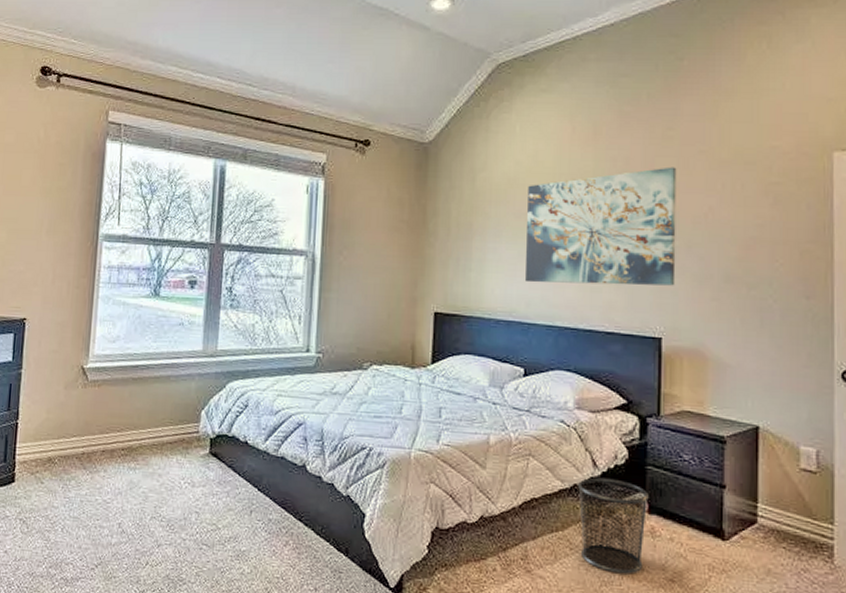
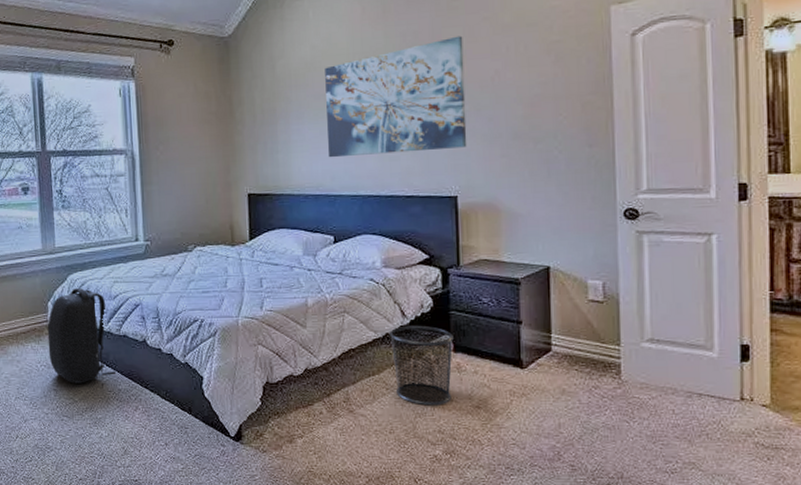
backpack: none [195,397,269,508] -> present [47,287,117,384]

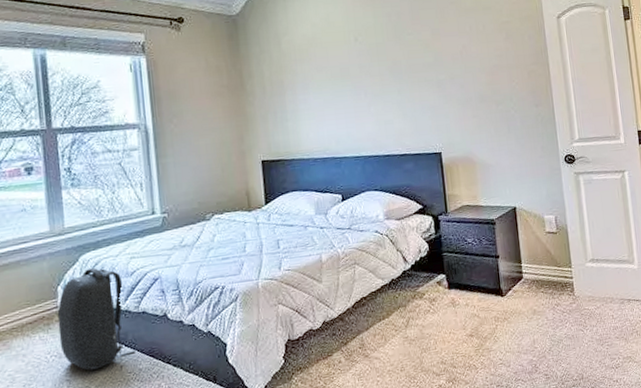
wall art: present [325,35,467,158] -> none [325,16,446,124]
waste bin: present [390,325,454,406] -> none [395,268,450,341]

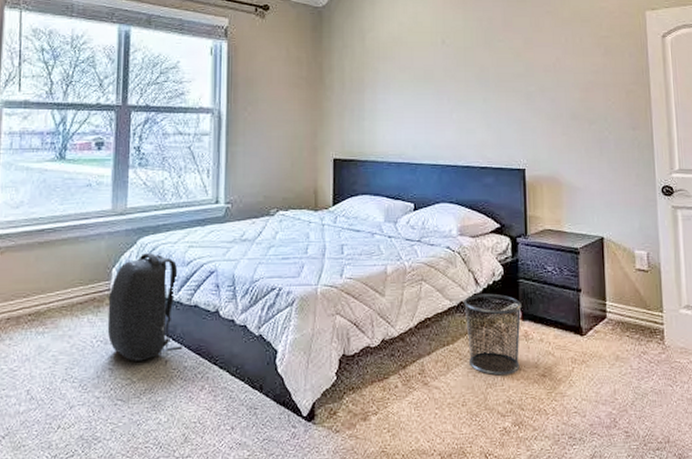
waste bin: none [395,268,450,341] -> present [464,293,522,376]

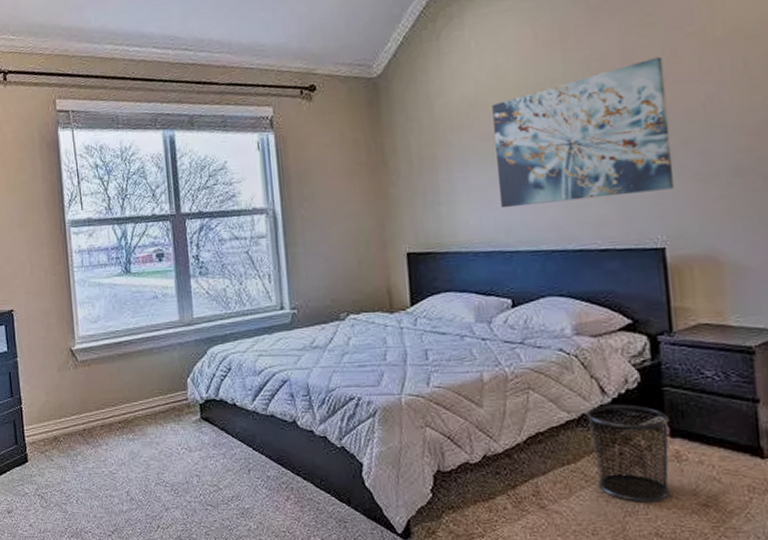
backpack: present [107,252,183,361] -> none [187,362,264,469]
wall art: none [410,25,534,128] -> present [492,56,675,208]

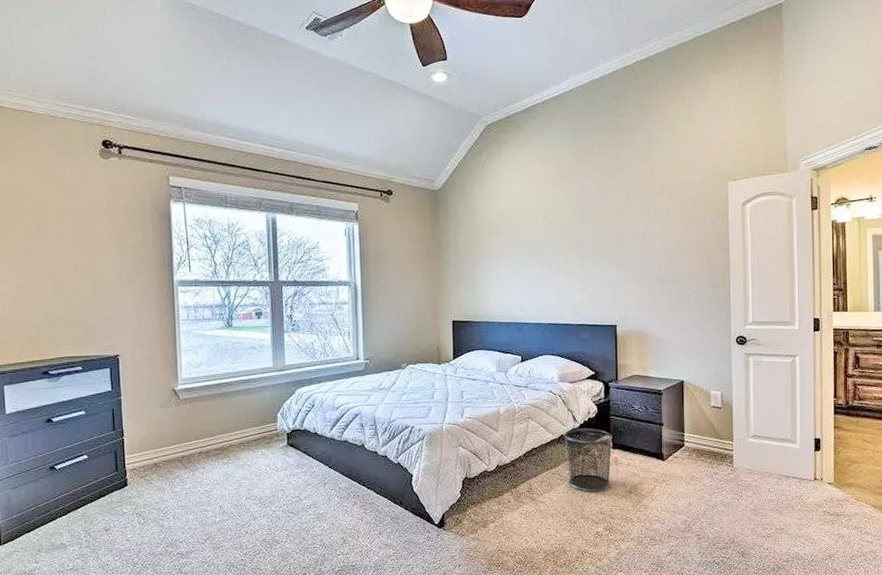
wall art: present [492,56,675,208] -> none [516,199,624,293]

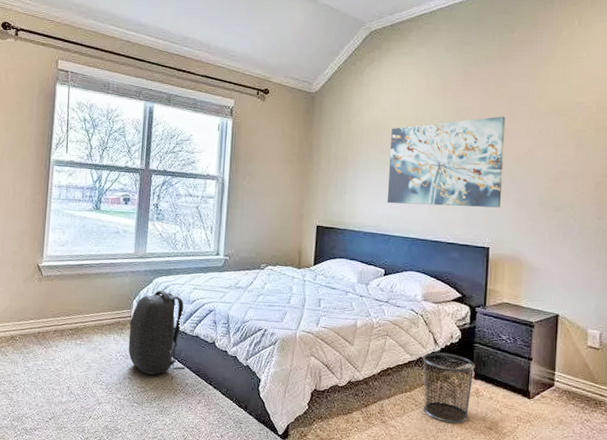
backpack: none [276,400,338,484] -> present [128,290,186,375]
wall art: none [516,199,624,293] -> present [387,116,506,208]

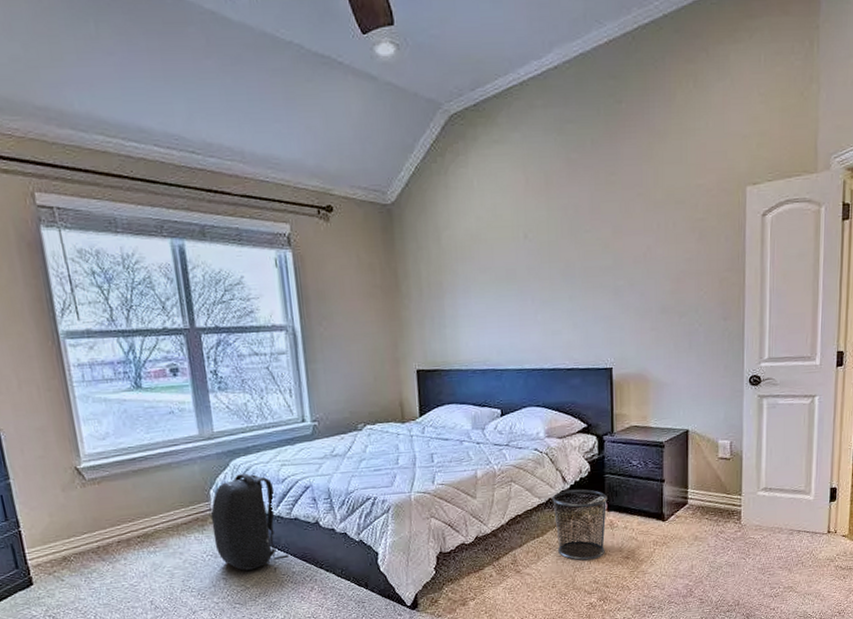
wall art: present [387,116,506,208] -> none [490,211,622,333]

